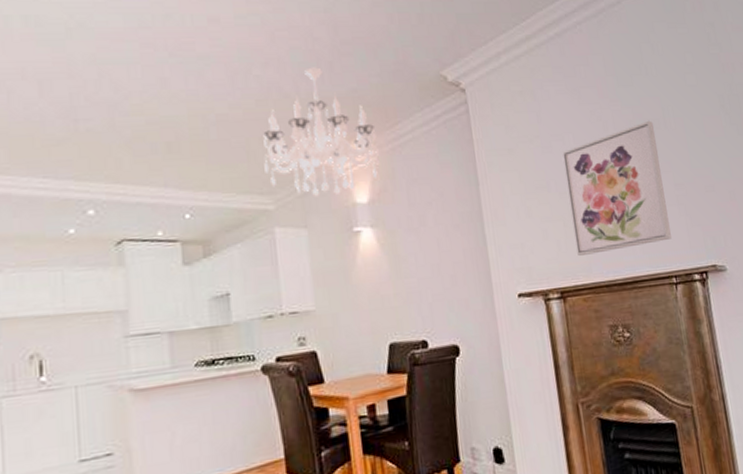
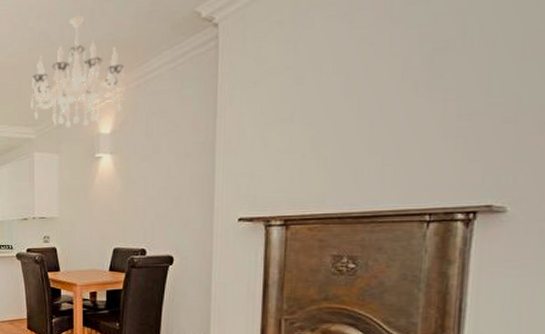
wall art: present [562,120,672,256] -> none [311,42,447,187]

